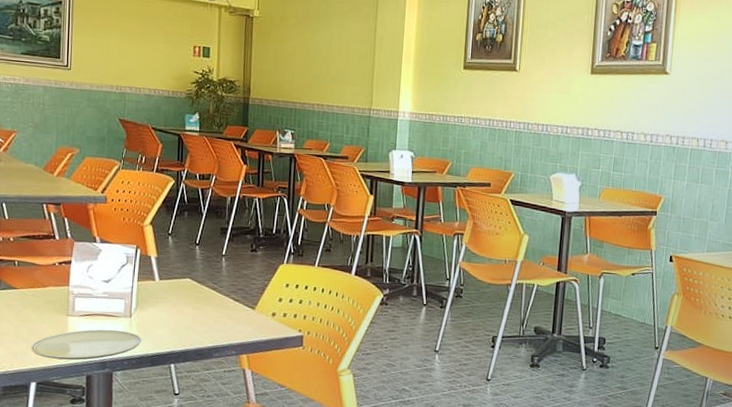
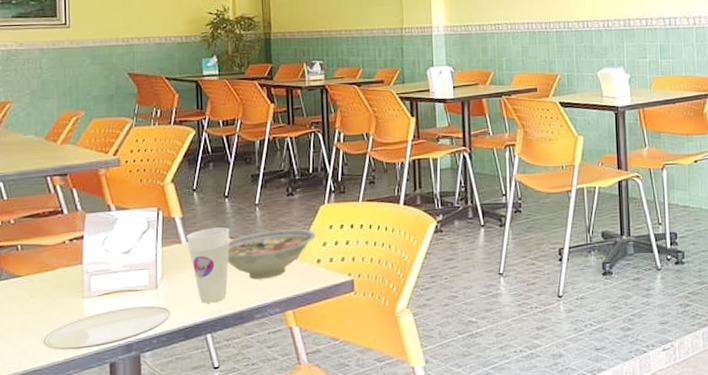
cup: none [160,270,198,337] -> present [187,227,230,304]
soup bowl: none [193,280,273,324] -> present [227,228,316,280]

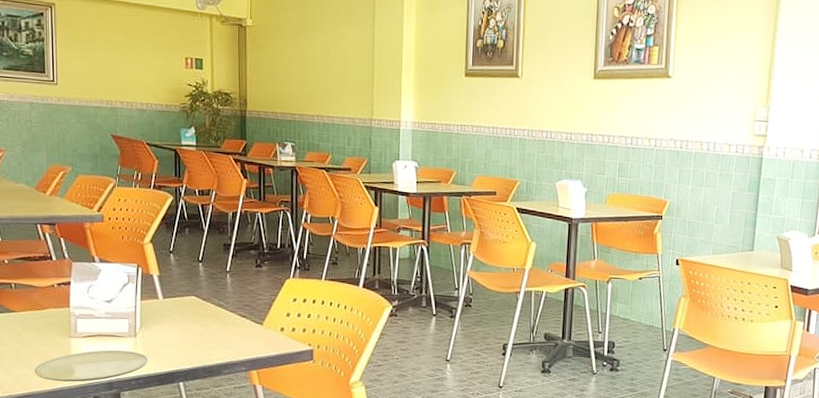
cup: present [187,227,230,304] -> none [163,288,202,355]
soup bowl: present [227,228,316,280] -> none [199,296,281,340]

